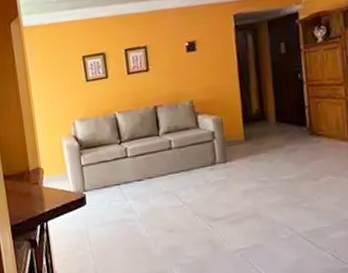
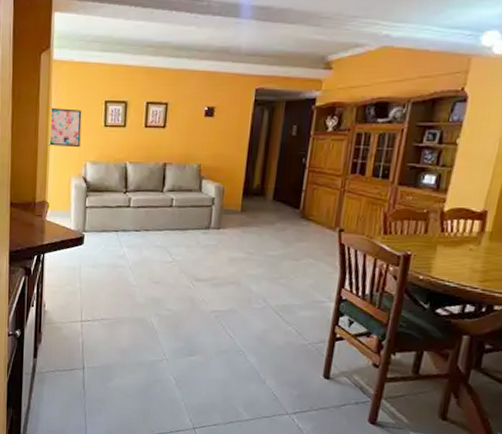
wall art: none [27,70,65,112] -> present [48,107,82,148]

